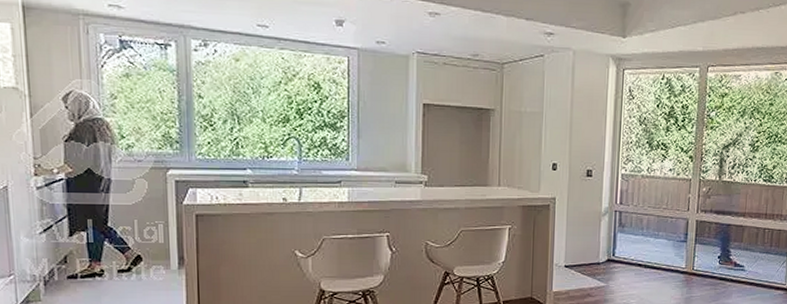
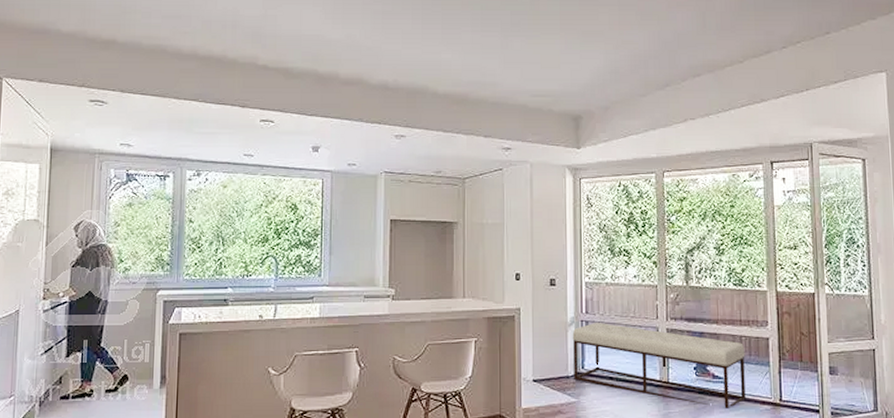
bench: none [604,213,767,293] -> present [572,323,746,408]

